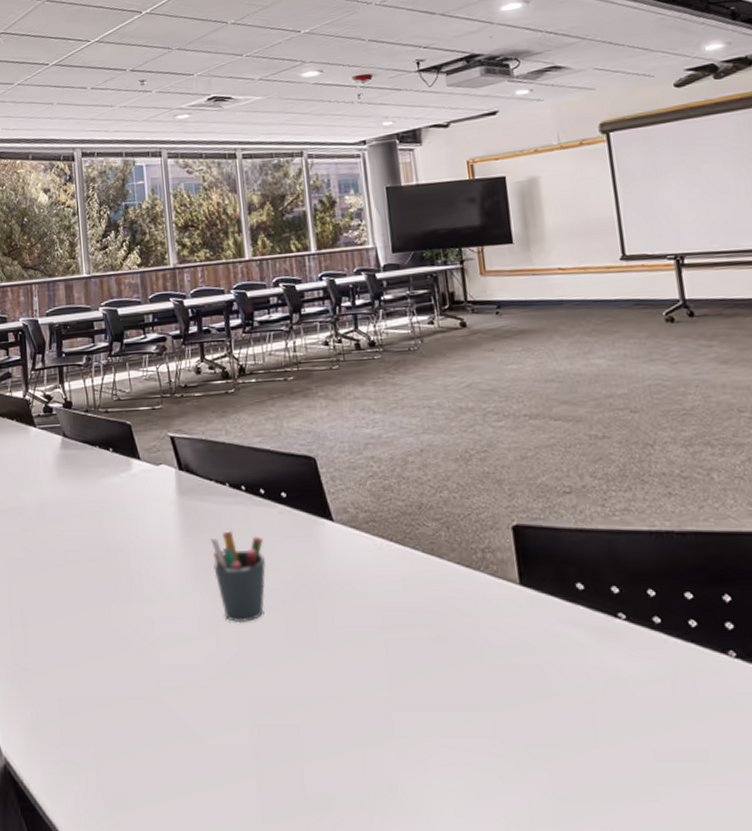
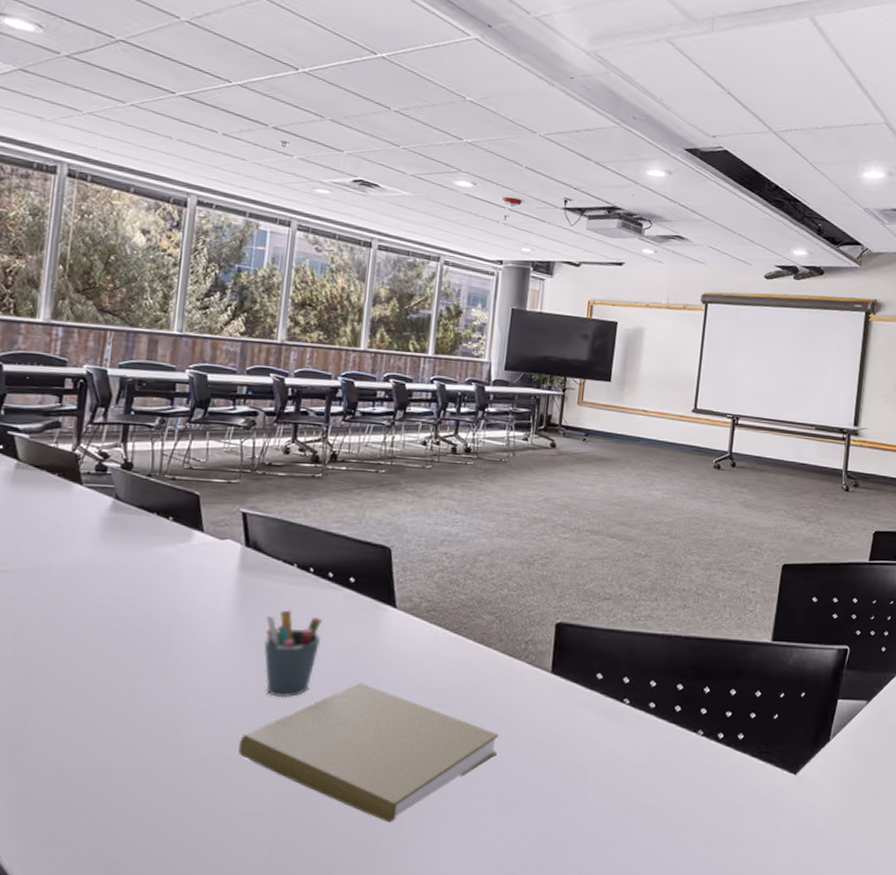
book: none [209,604,477,761] -> present [238,682,499,823]

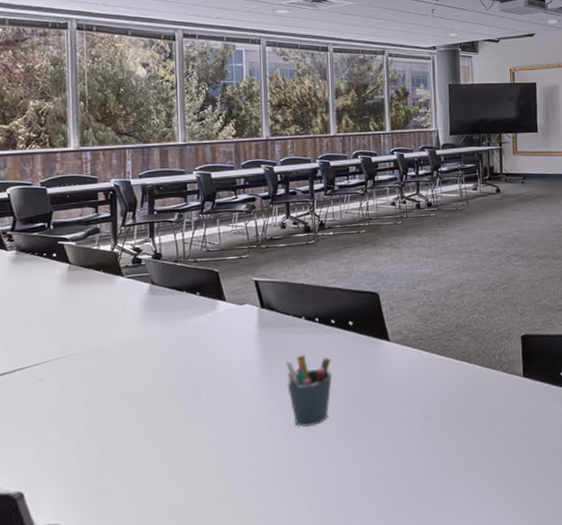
book: present [238,682,499,823] -> none [278,406,488,517]

